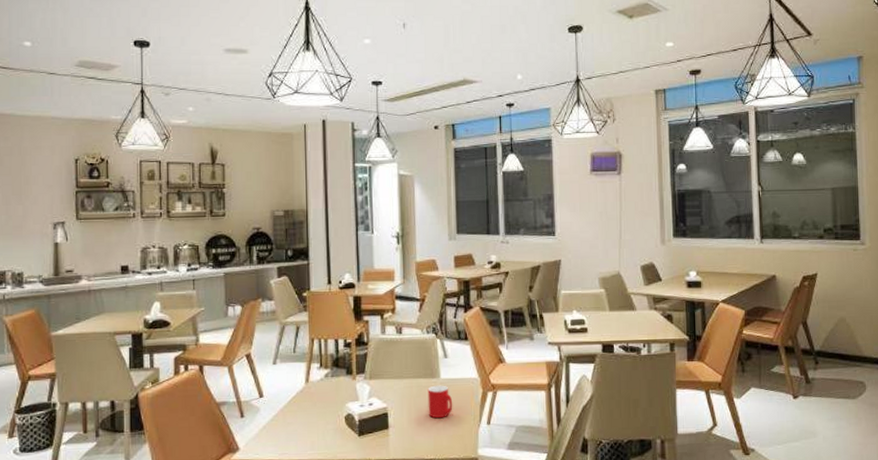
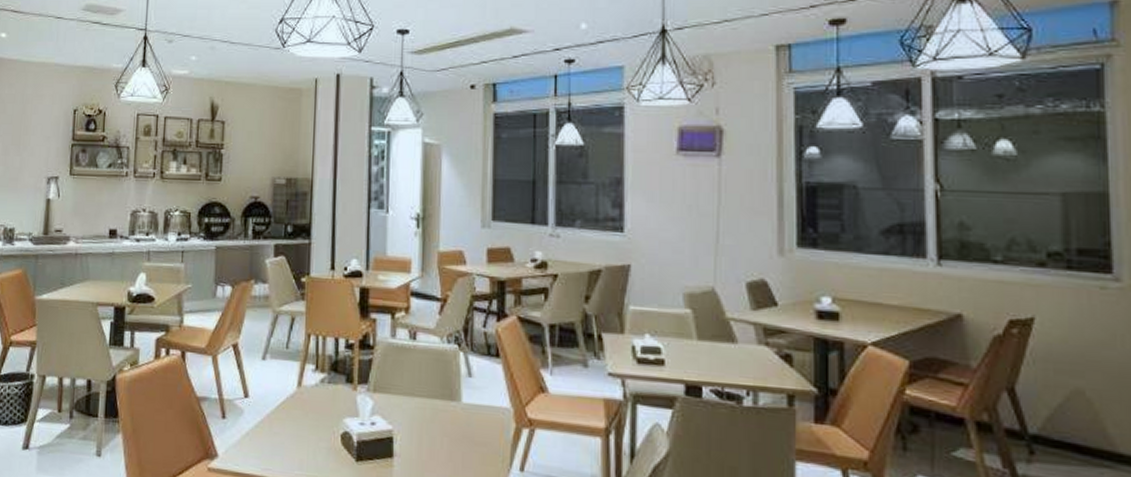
cup: present [427,385,453,419] -> none [443,410,476,454]

